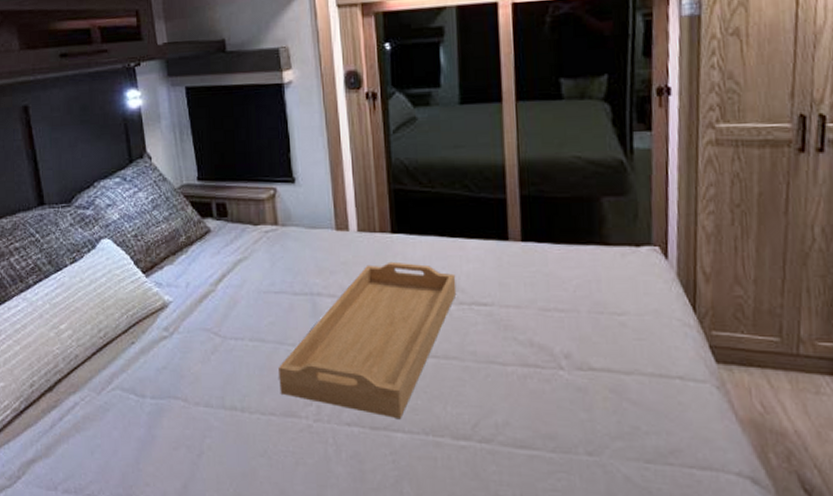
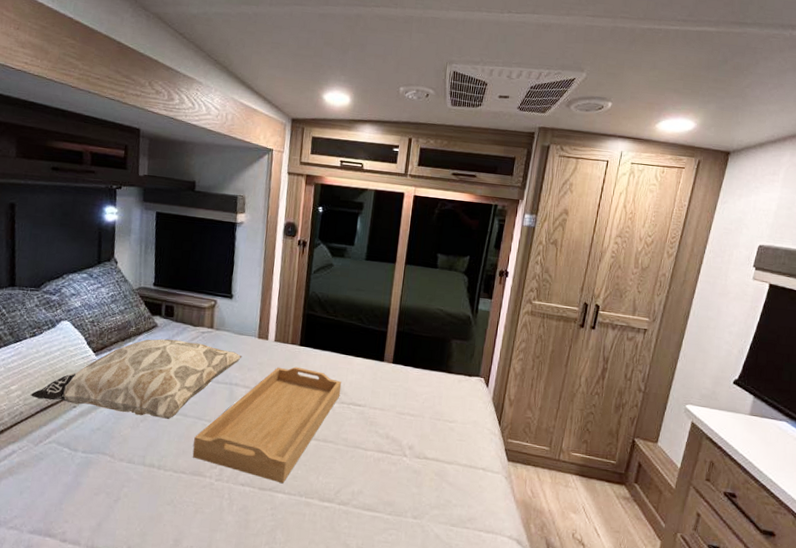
decorative pillow: none [82,245,320,347] -> present [30,338,243,419]

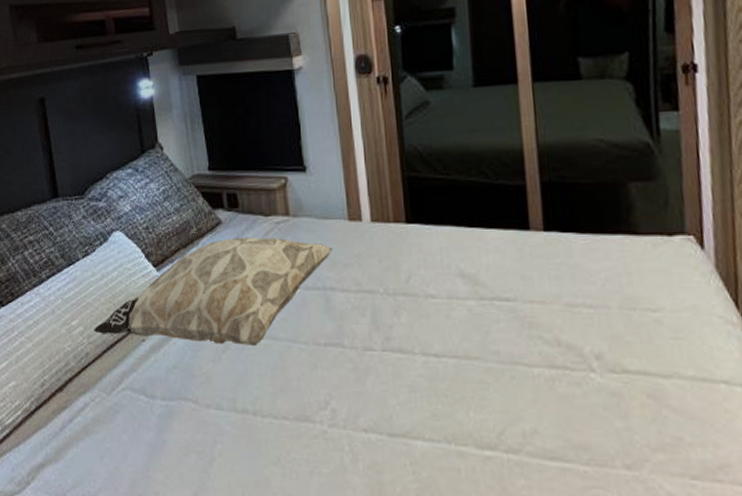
serving tray: present [192,366,342,484] -> none [291,253,477,426]

